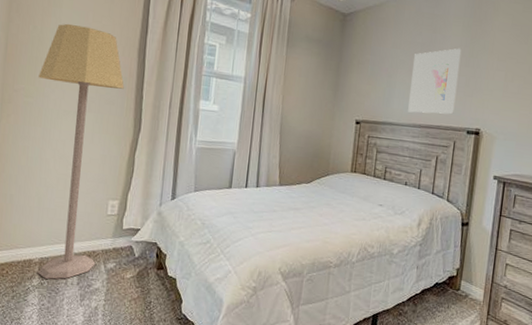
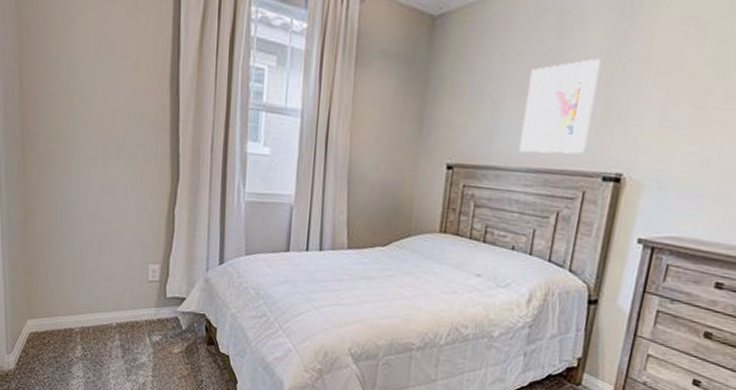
lamp: present [37,23,124,279] -> none [59,48,157,351]

